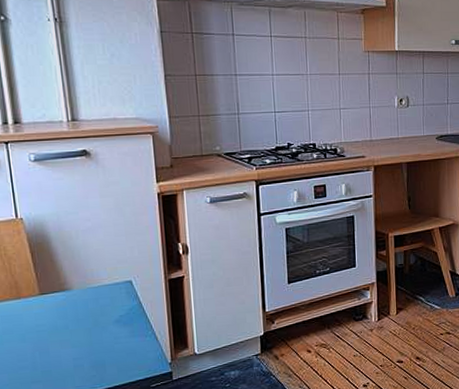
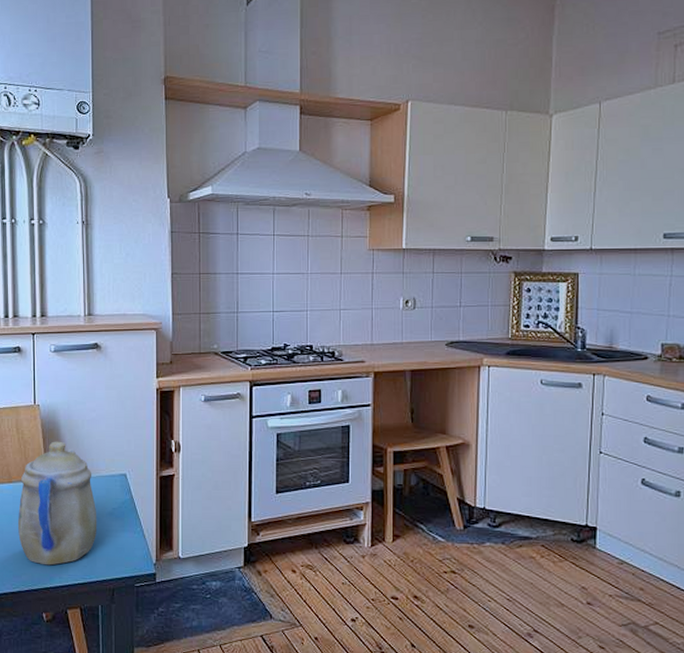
teapot: none [9,254,104,381] -> present [18,441,97,566]

